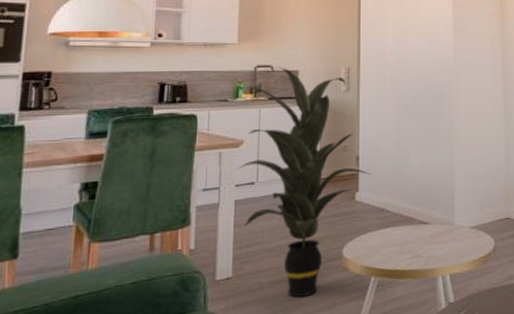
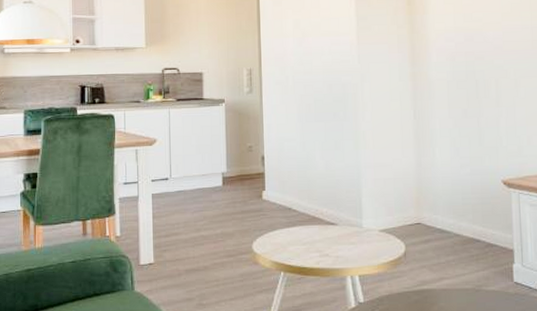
indoor plant: present [237,67,371,297] -> none [152,69,277,285]

